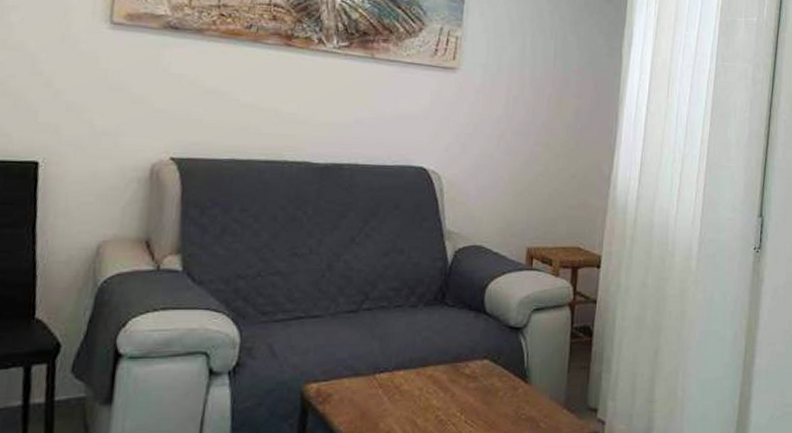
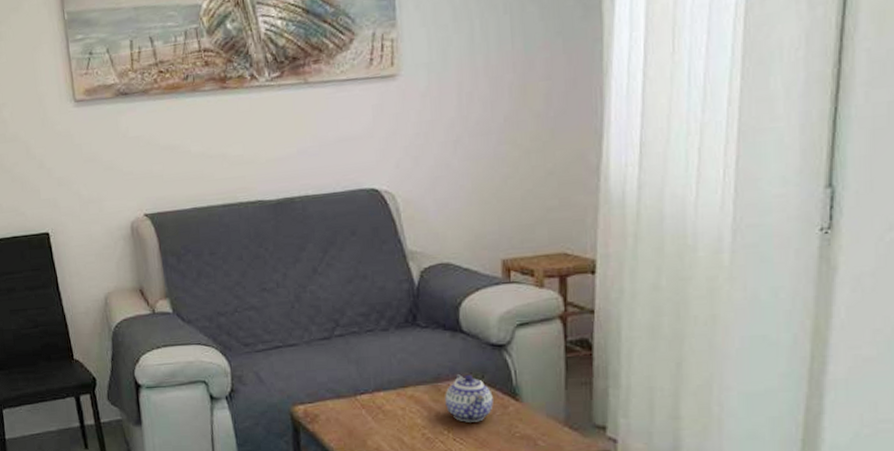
teapot: none [462,355,506,404] -> present [445,374,493,422]

